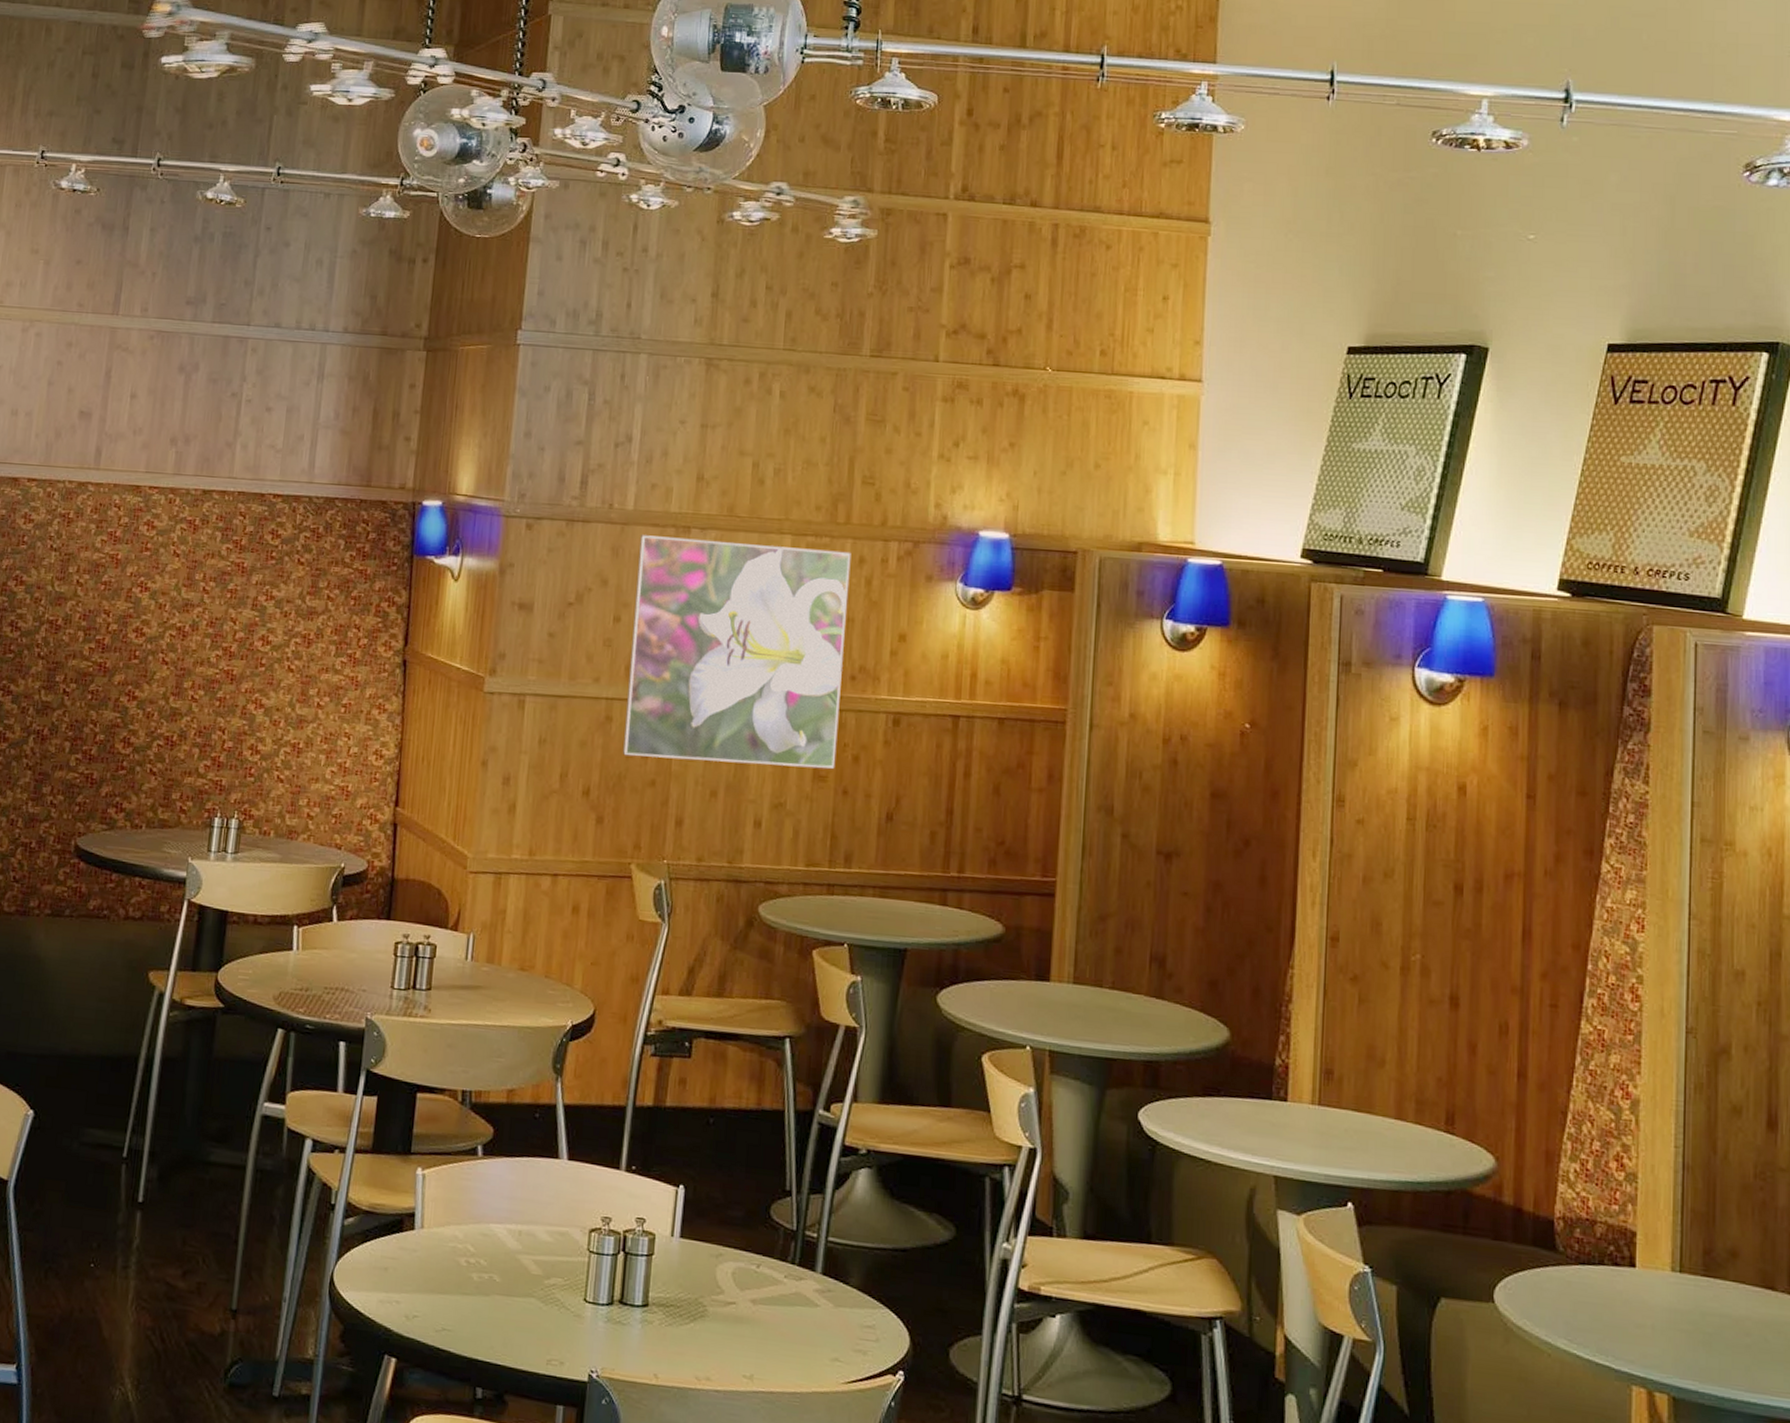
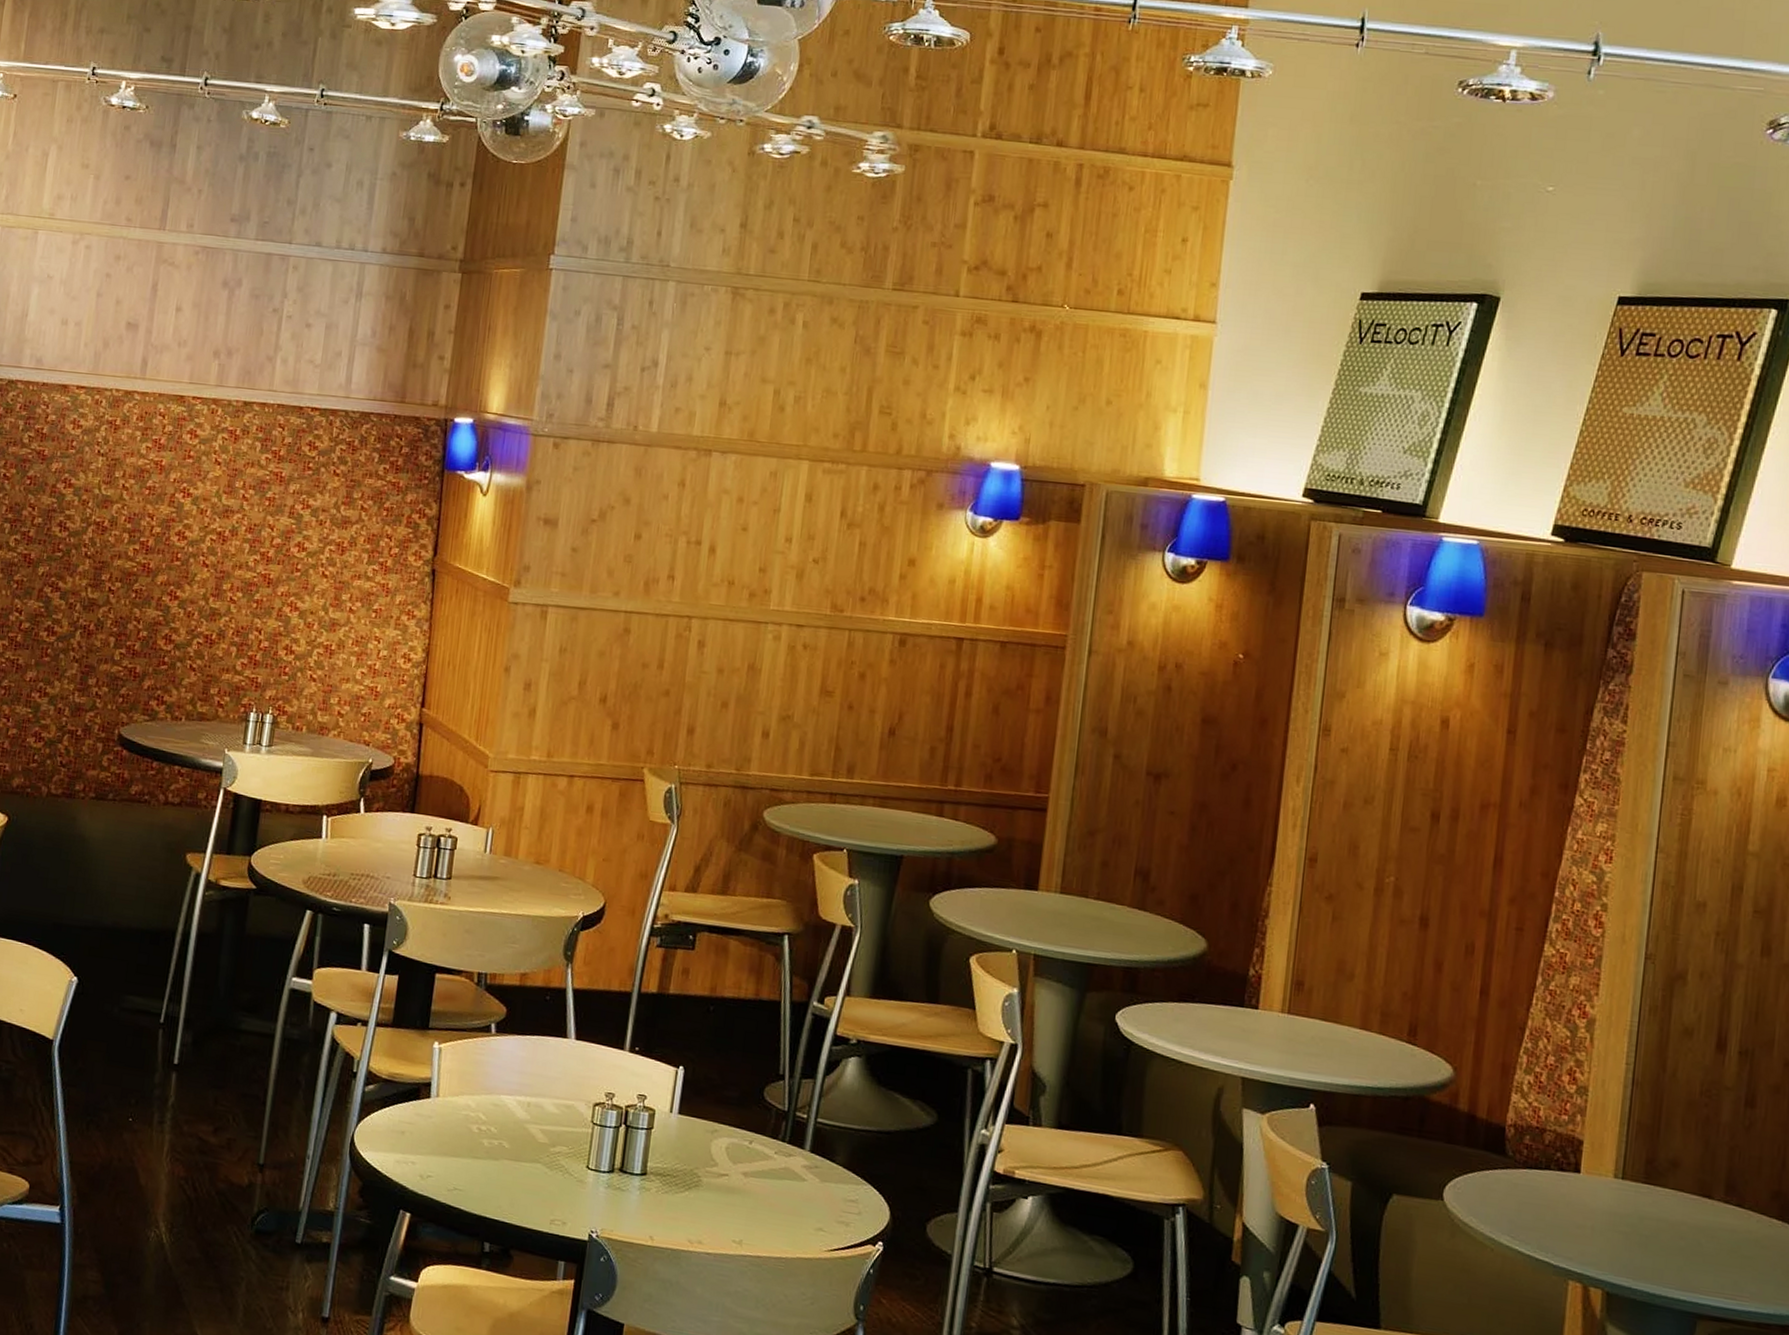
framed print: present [622,535,851,769] -> none [638,456,866,685]

